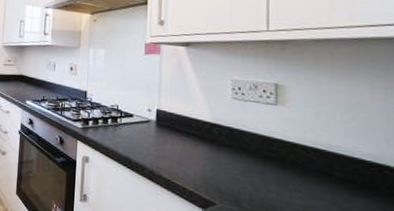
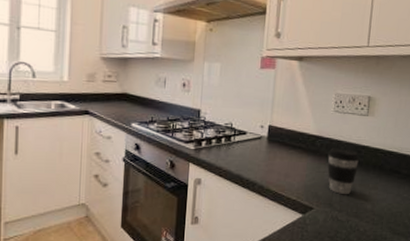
coffee cup: none [228,138,272,194] -> present [327,148,360,194]

